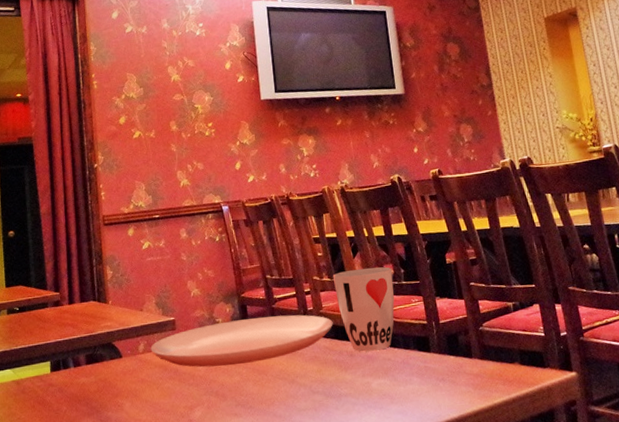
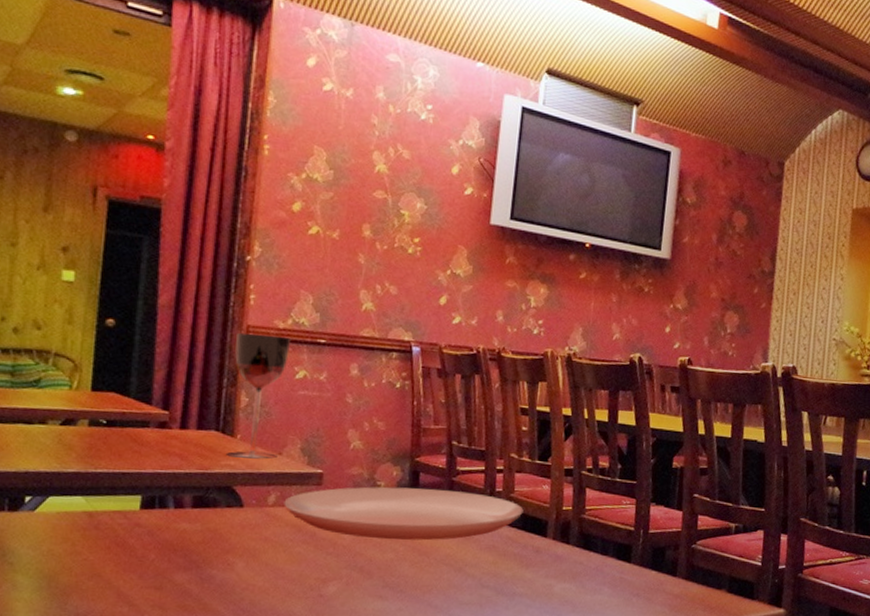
wineglass: none [97,219,140,319] -> present [227,333,290,459]
cup: present [332,267,395,352] -> none [533,453,607,551]

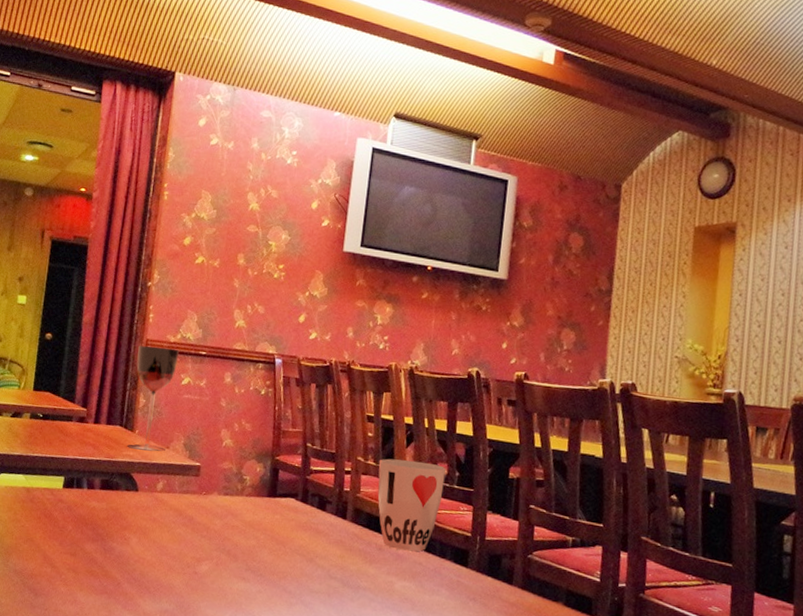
plate: present [284,487,524,541] -> none [169,479,368,532]
cup: none [533,453,607,551] -> present [377,458,446,552]

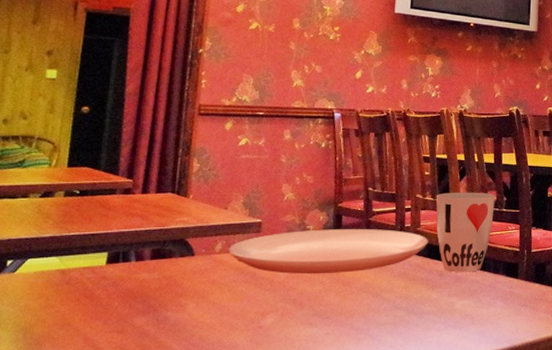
wineglass: present [127,345,179,451] -> none [181,111,235,214]
plate: none [169,479,368,532] -> present [228,229,428,274]

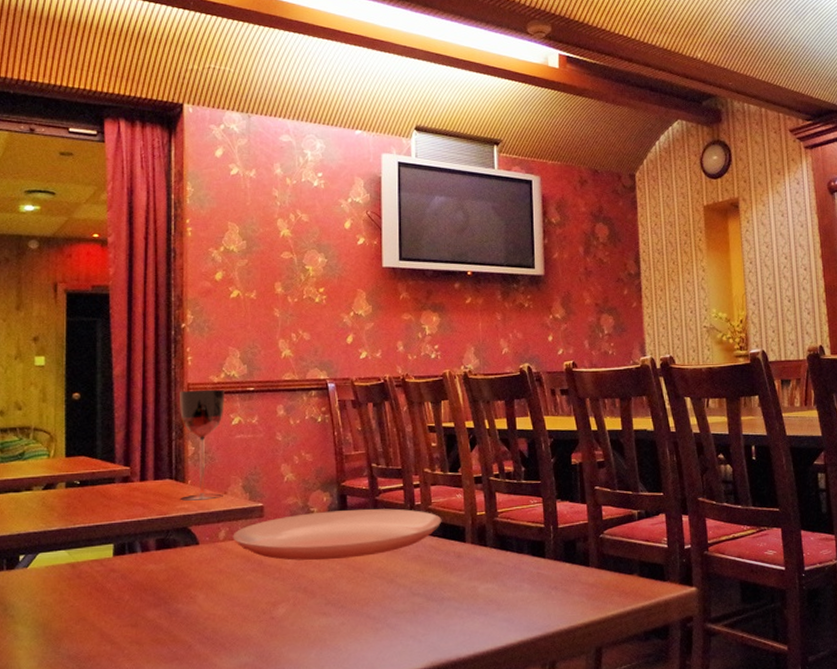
wineglass: none [181,111,235,214] -> present [180,389,225,501]
cup: present [436,192,495,272] -> none [446,462,512,554]

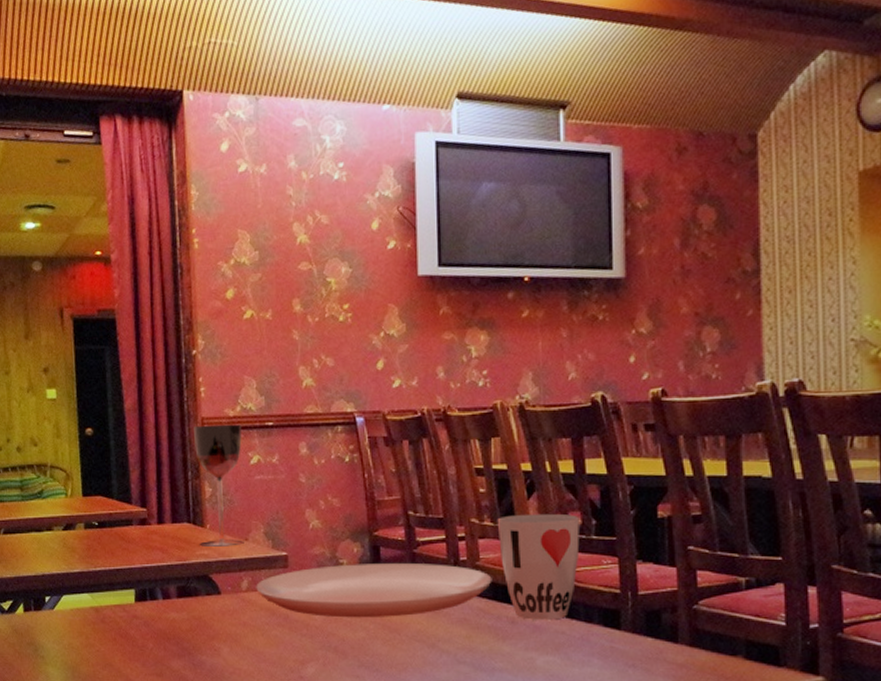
cup: none [446,462,512,554] -> present [497,513,580,620]

